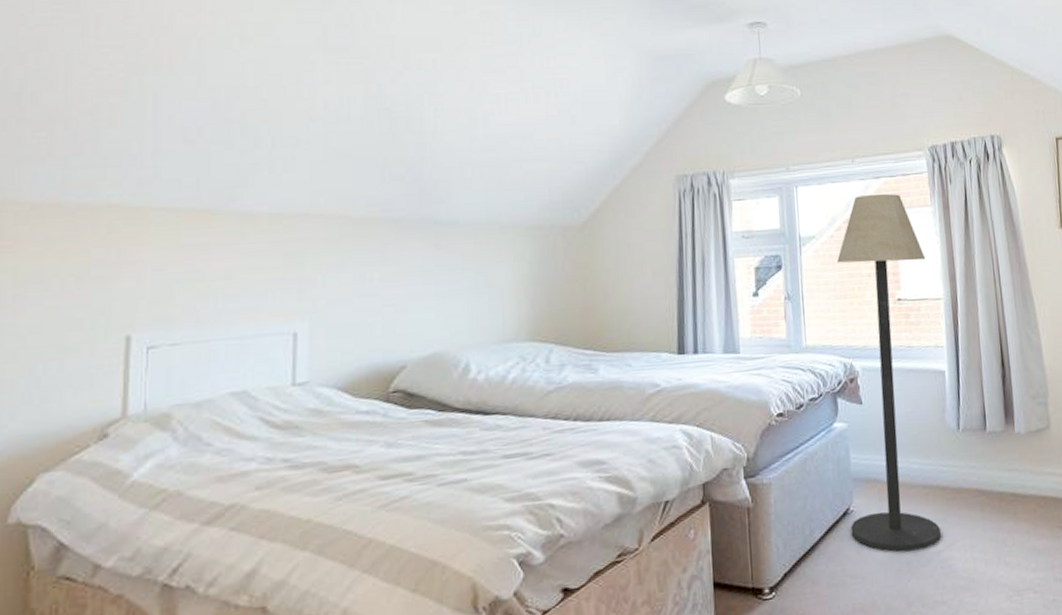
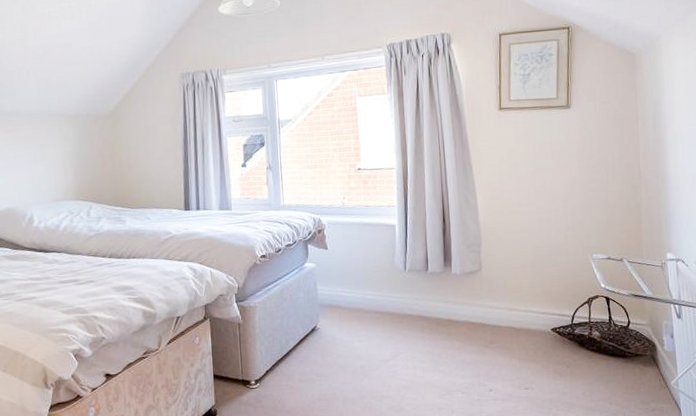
floor lamp: present [837,193,941,552] -> none [309,84,388,359]

